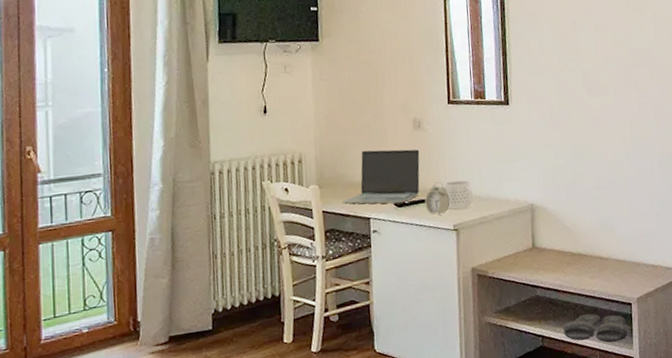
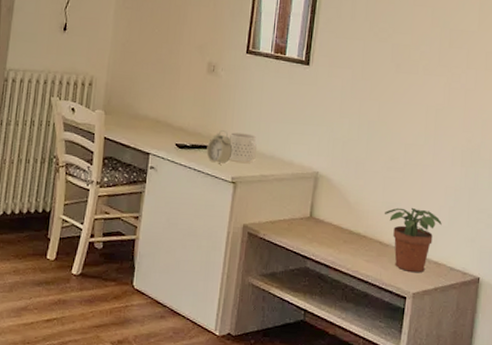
laptop: present [341,149,420,205] -> none [124,84,210,145]
slippers: present [563,314,631,342] -> none [328,297,401,334]
potted plant: none [600,219,652,280] -> present [385,207,442,273]

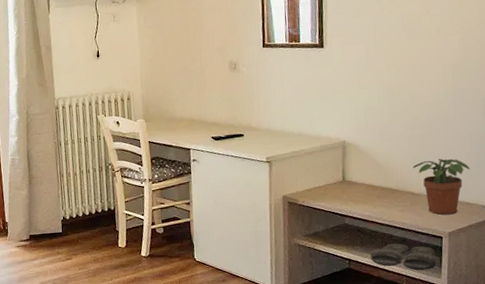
alarm clock: present [206,130,233,166] -> none [240,118,264,149]
mug: present [228,132,257,164] -> none [259,117,285,145]
slippers: none [328,297,401,334] -> present [370,243,440,270]

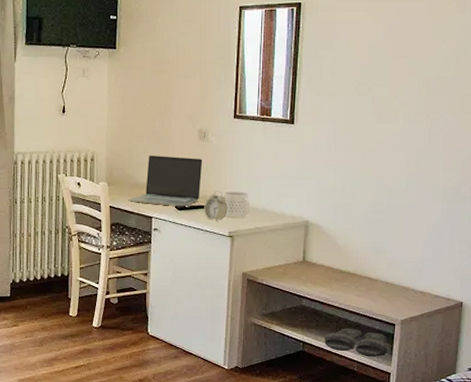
laptop: none [165,89,236,138] -> present [127,155,203,207]
alarm clock: none [240,118,264,149] -> present [204,191,228,222]
mug: none [259,117,285,145] -> present [224,191,250,219]
potted plant: present [413,158,470,215] -> none [372,245,426,303]

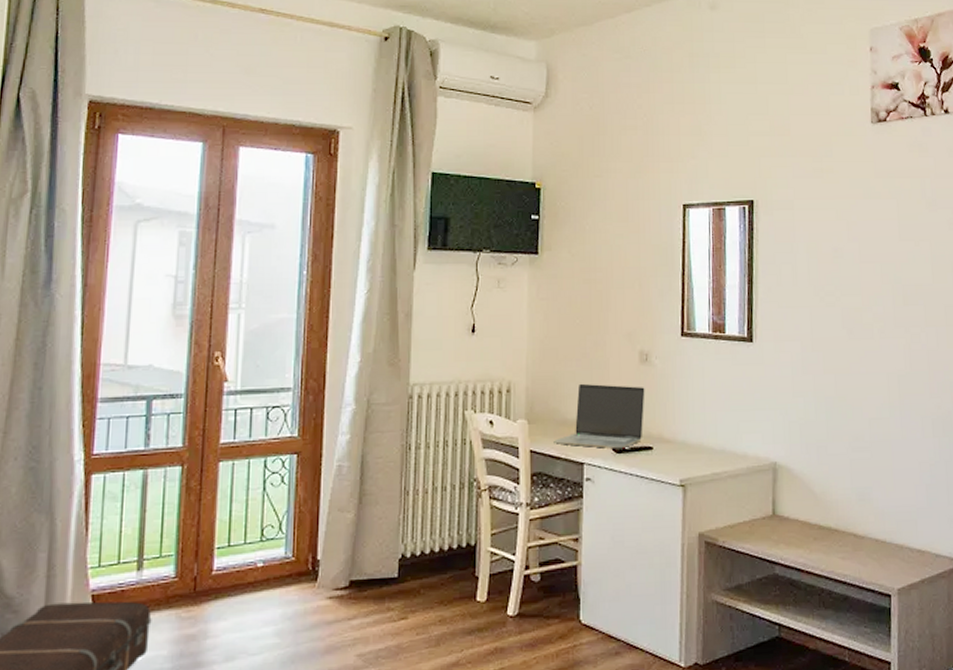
alarm clock: present [204,191,228,222] -> none [648,427,678,468]
mug: present [224,191,250,219] -> none [673,427,704,463]
slippers: present [325,328,391,357] -> none [805,602,889,641]

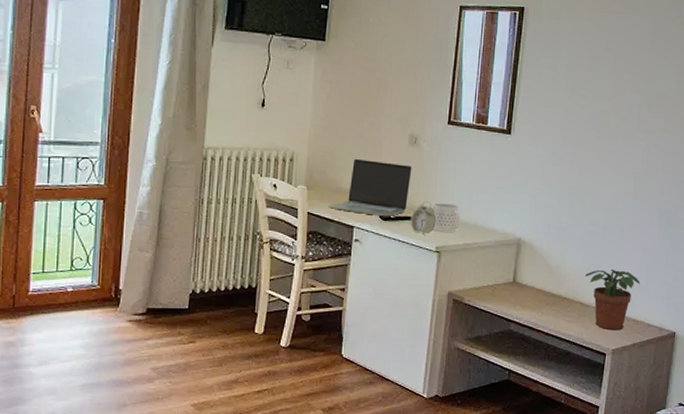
alarm clock: none [648,427,678,468] -> present [410,201,436,236]
mug: none [673,427,704,463] -> present [432,203,460,233]
potted plant: none [856,490,920,566] -> present [585,269,640,331]

